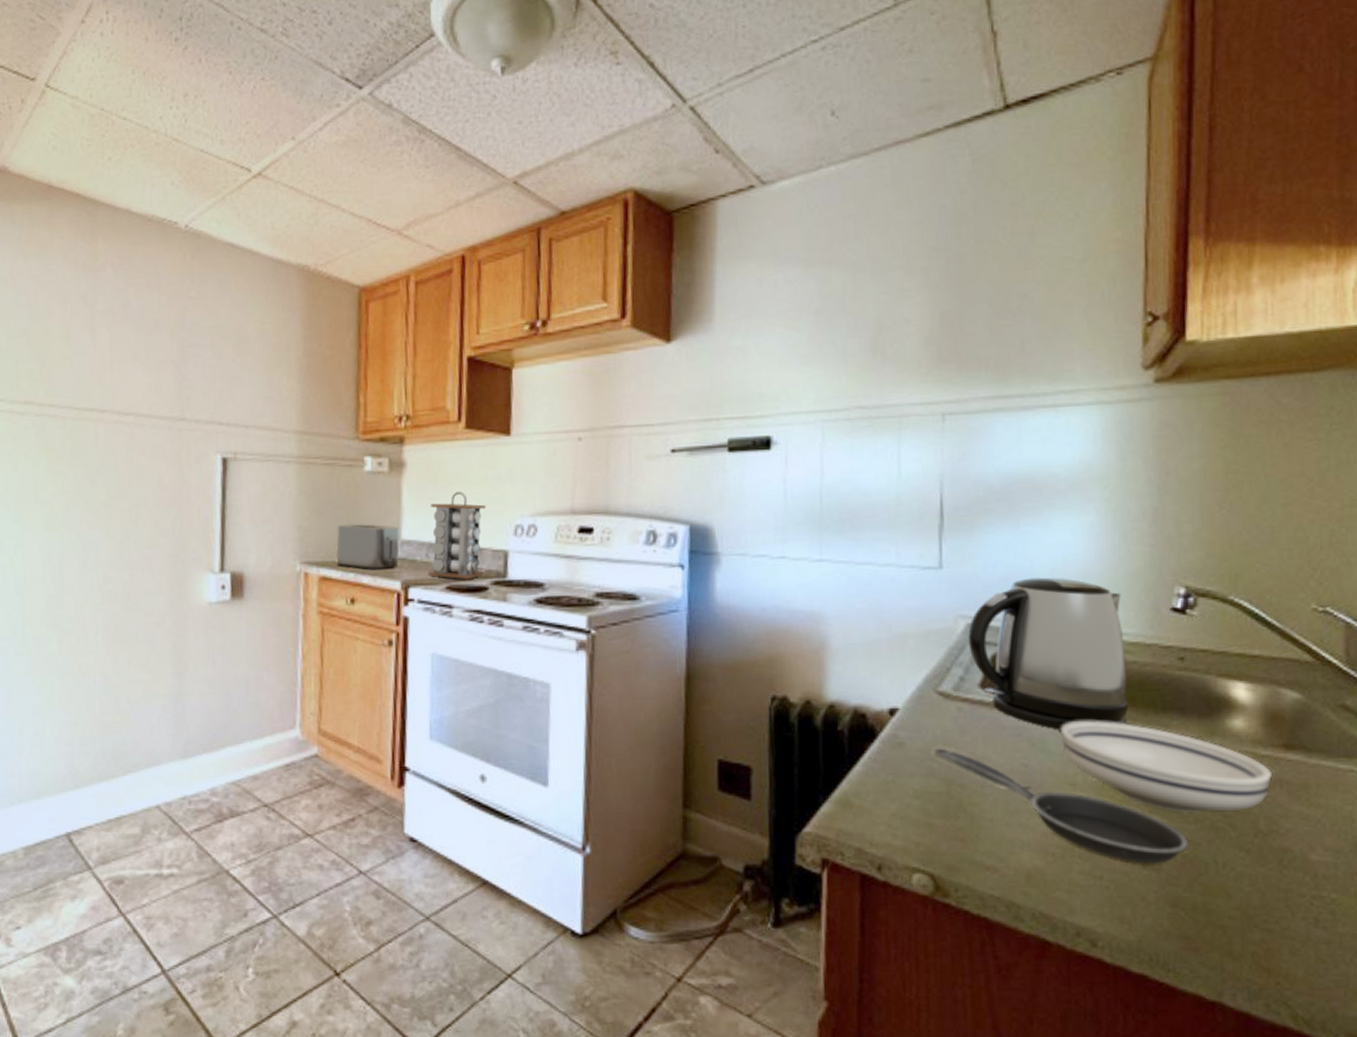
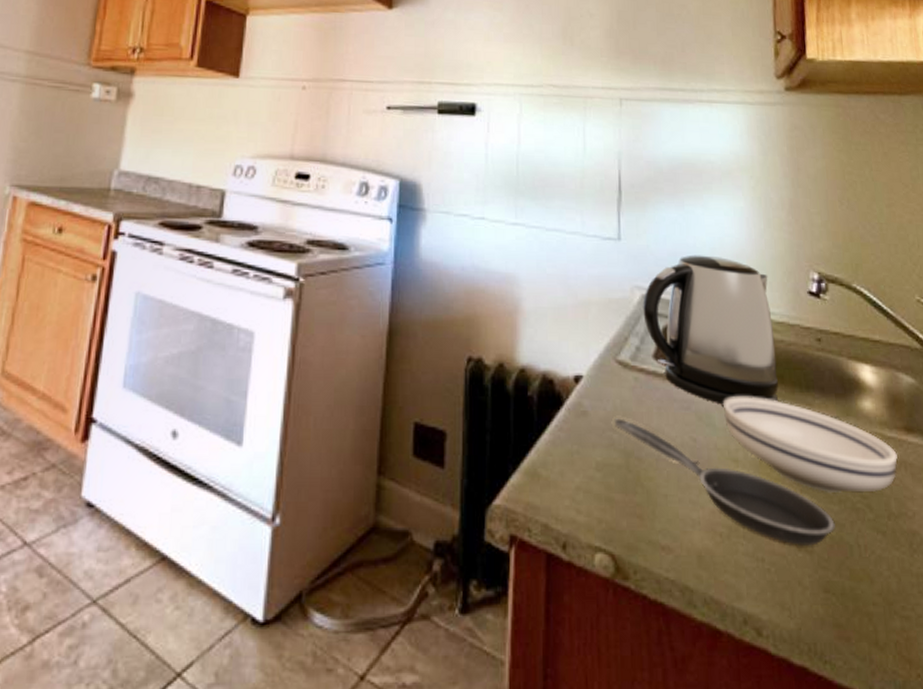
toaster: present [337,524,400,570] -> none [49,150,120,200]
spice rack: present [429,491,486,579] -> none [143,127,208,216]

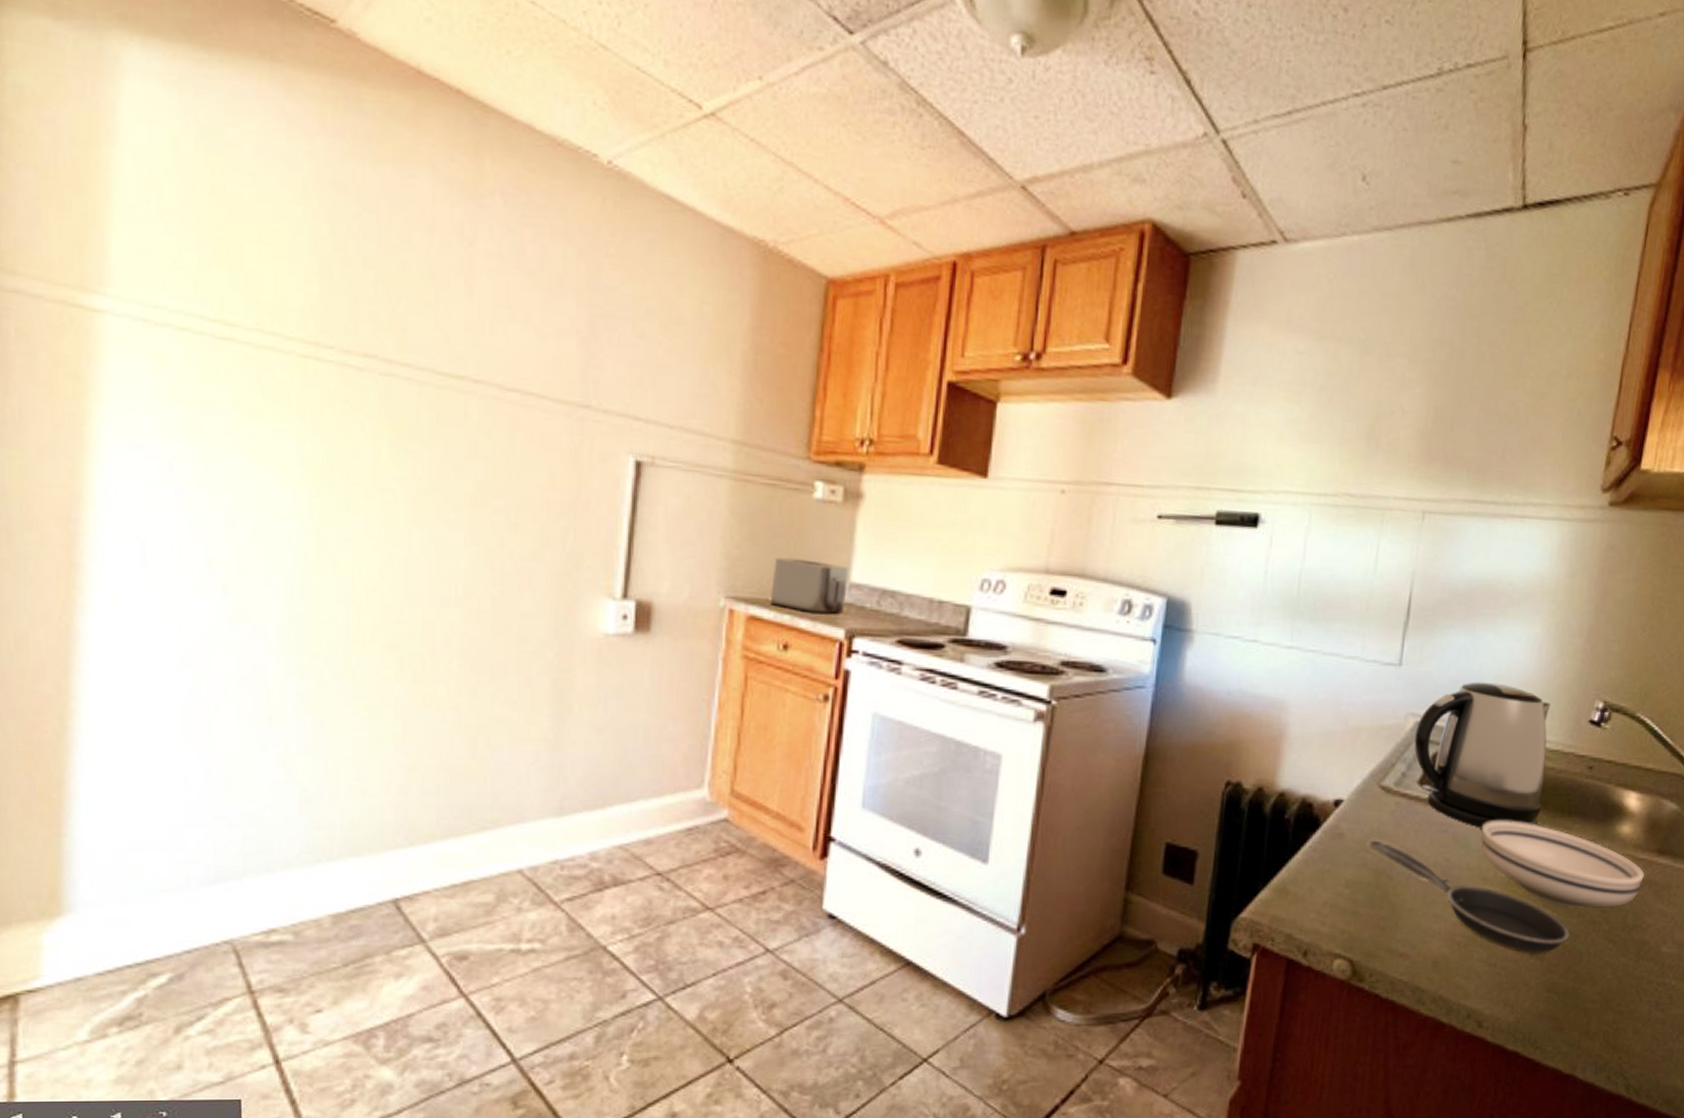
toaster: none [49,150,120,200] -> present [771,558,850,614]

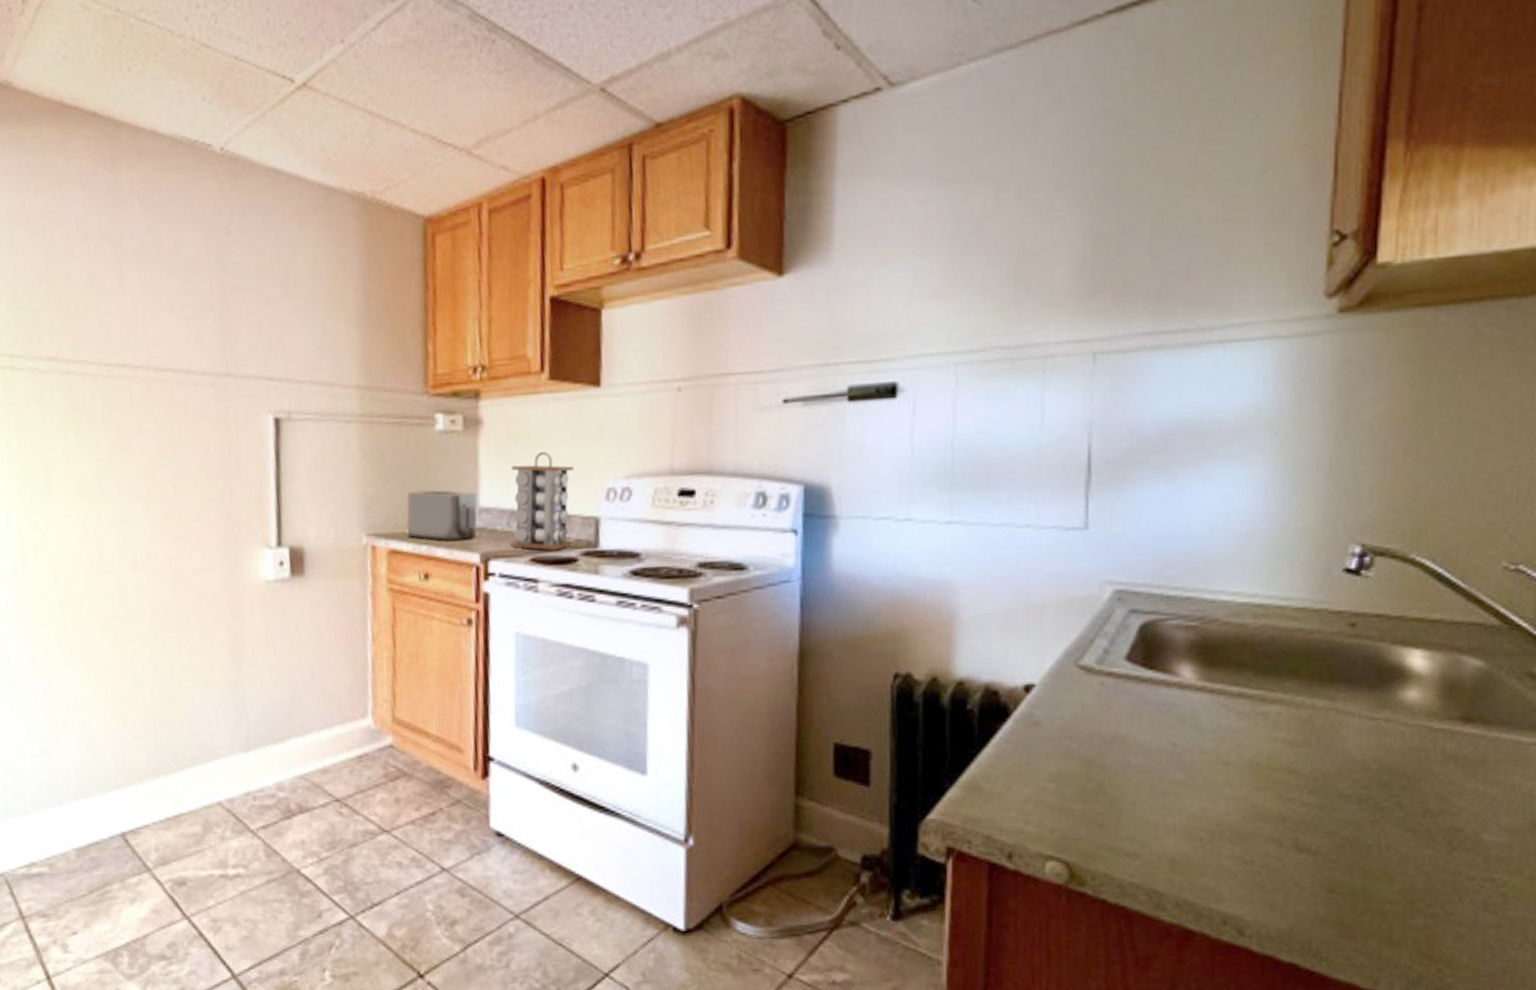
spice rack: none [878,534,952,634] -> present [511,452,574,551]
frying pan: present [1369,840,1571,953] -> none [1072,727,1350,847]
kettle: present [1414,682,1551,828] -> none [1115,536,1291,706]
bowl: present [1481,821,1645,909] -> none [1215,694,1446,793]

